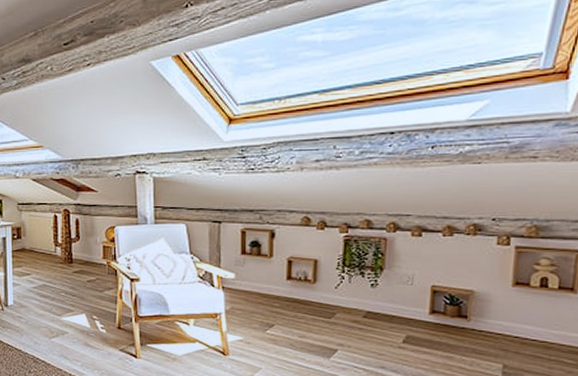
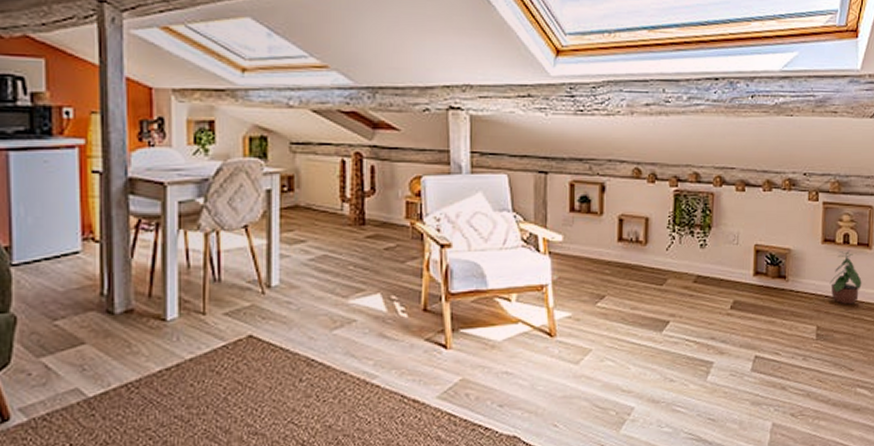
potted plant: none [520,293,563,347] -> present [829,250,862,305]

